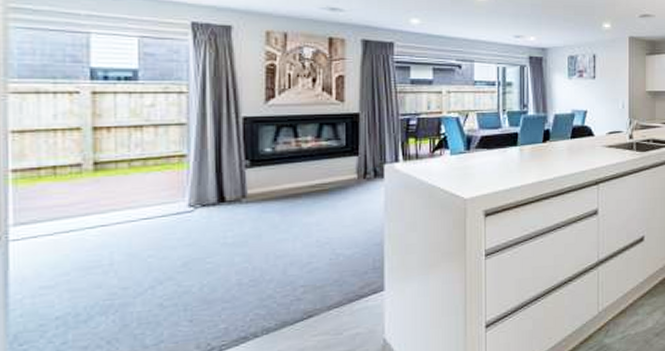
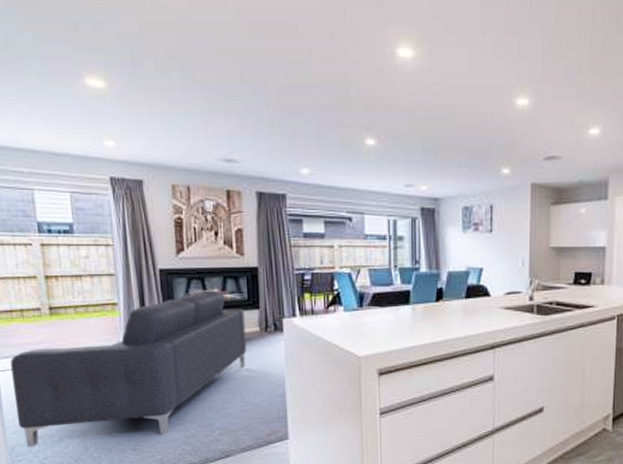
sofa: none [28,138,341,332] -> present [10,290,247,447]

